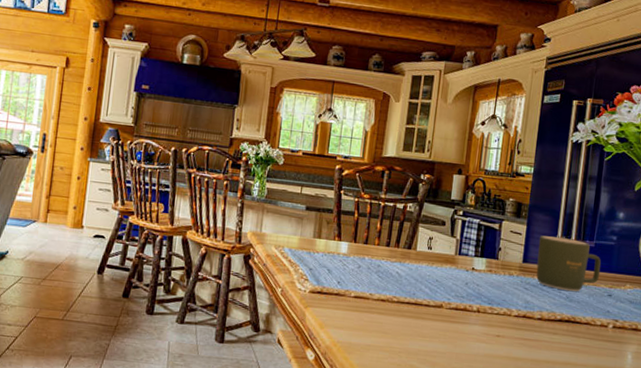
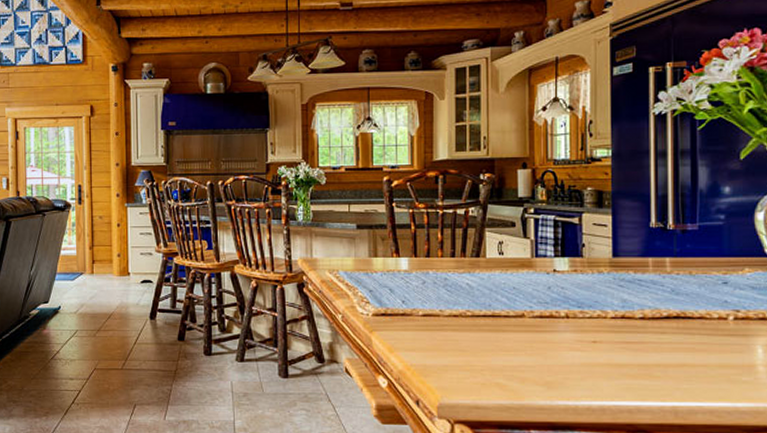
mug: present [536,235,601,292] -> none [629,224,710,284]

